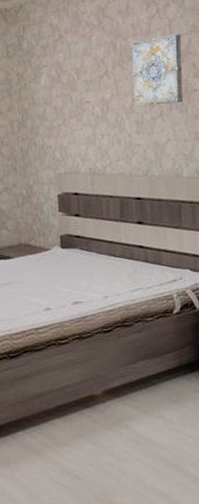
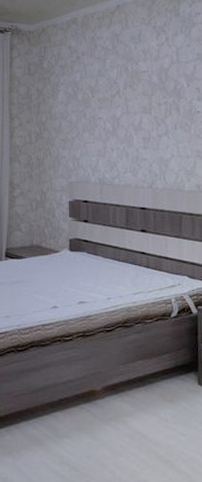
wall art: present [130,34,184,107] -> none [140,61,188,125]

